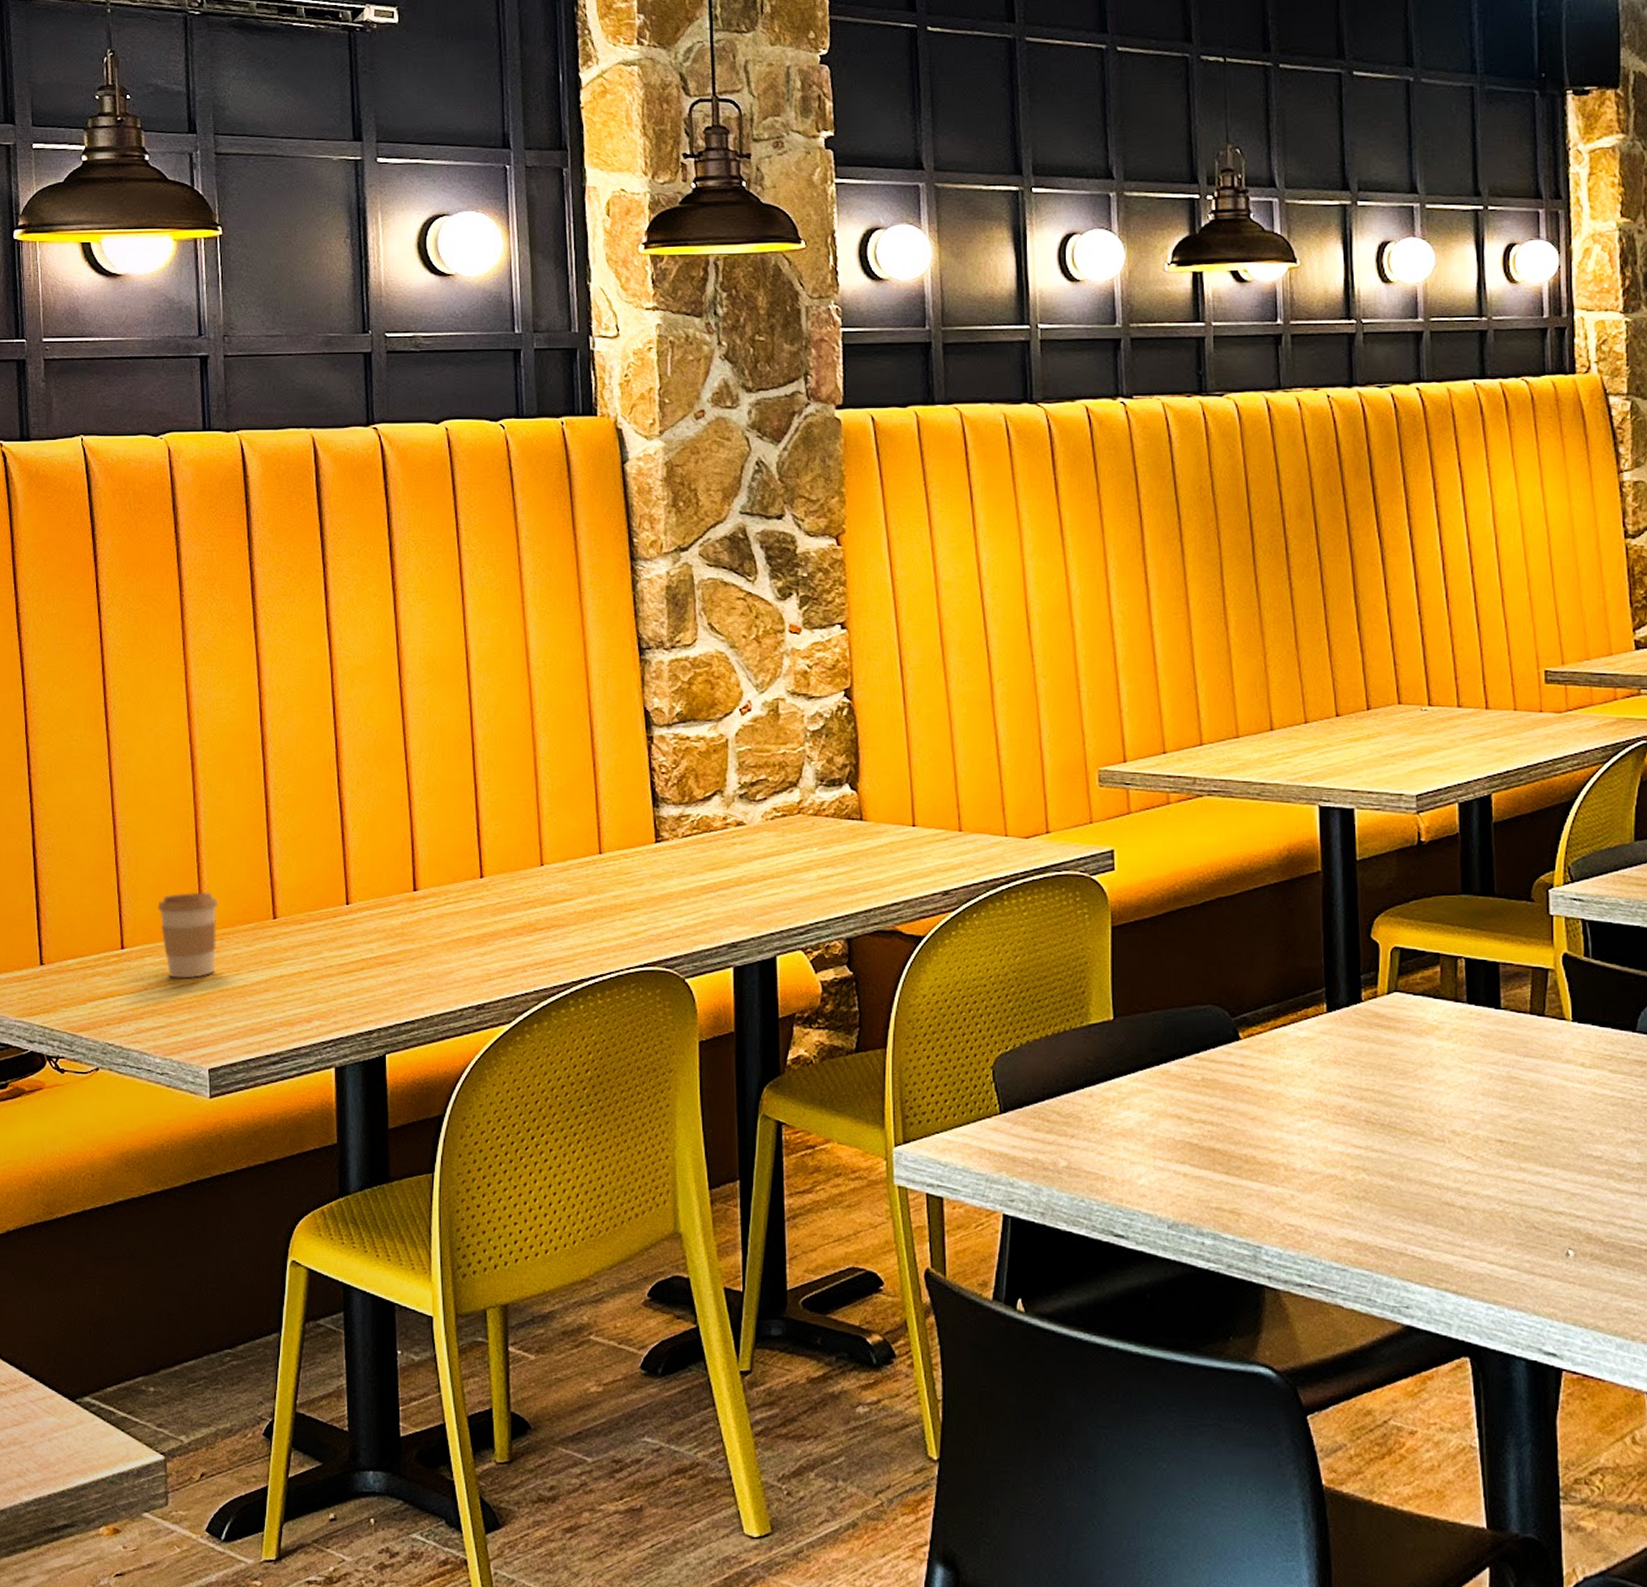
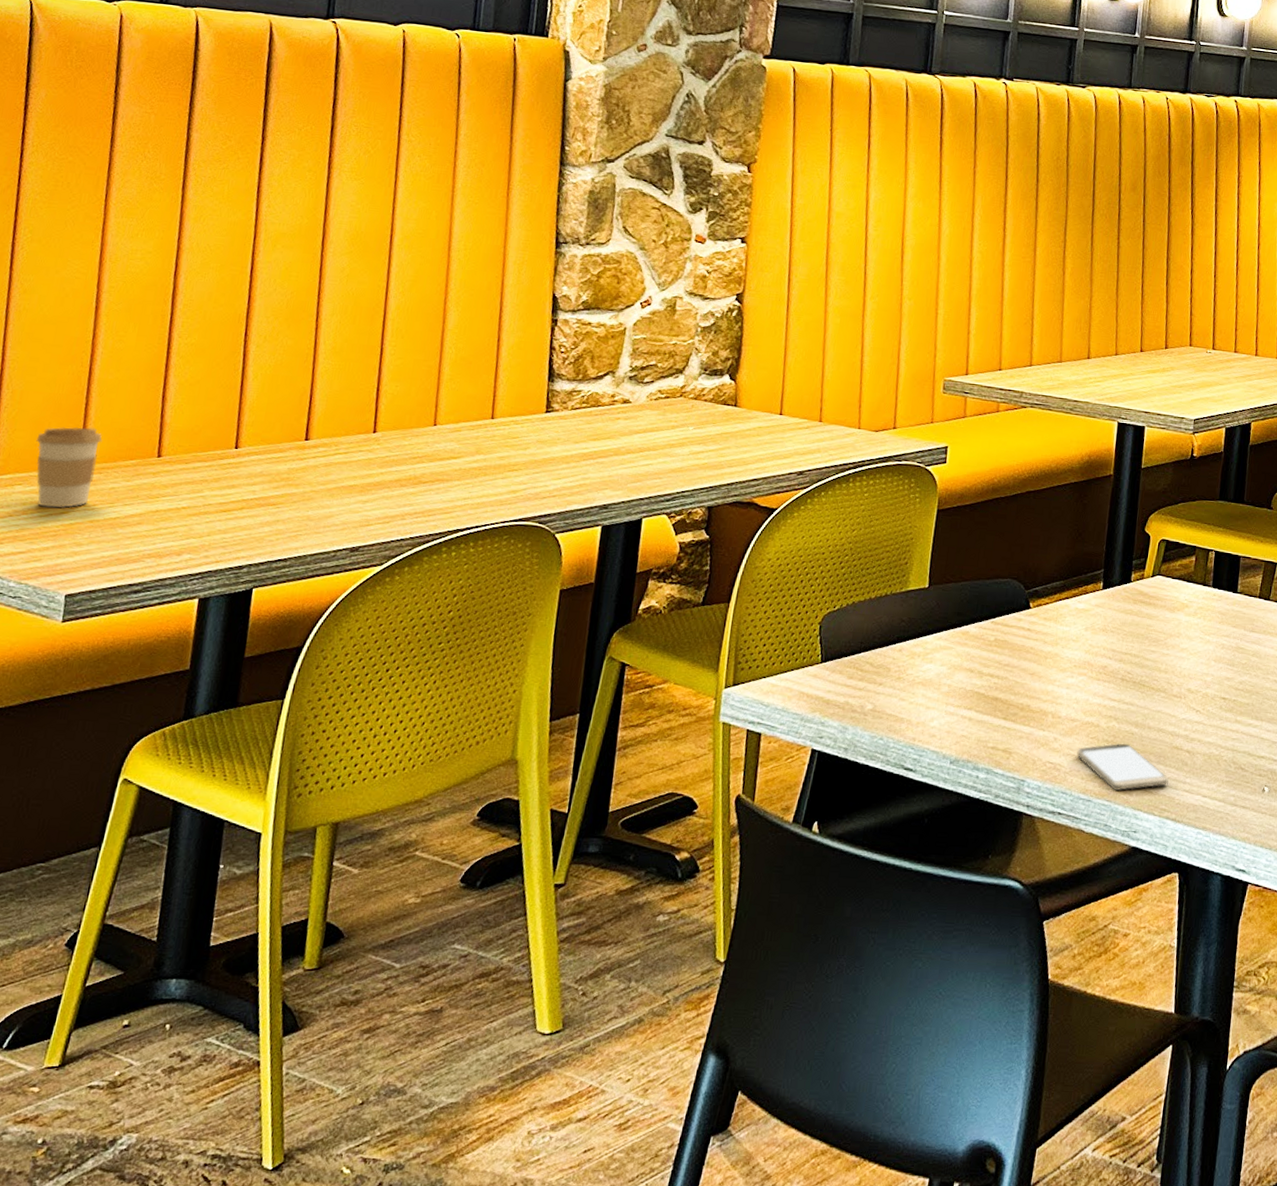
smartphone: none [1321,1199,1442,1257] -> present [1077,743,1169,791]

